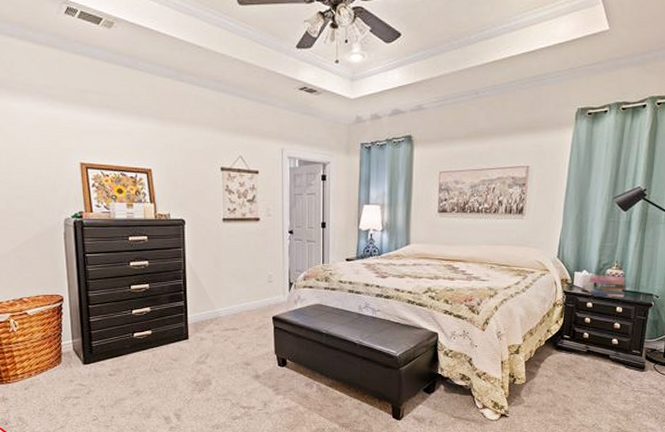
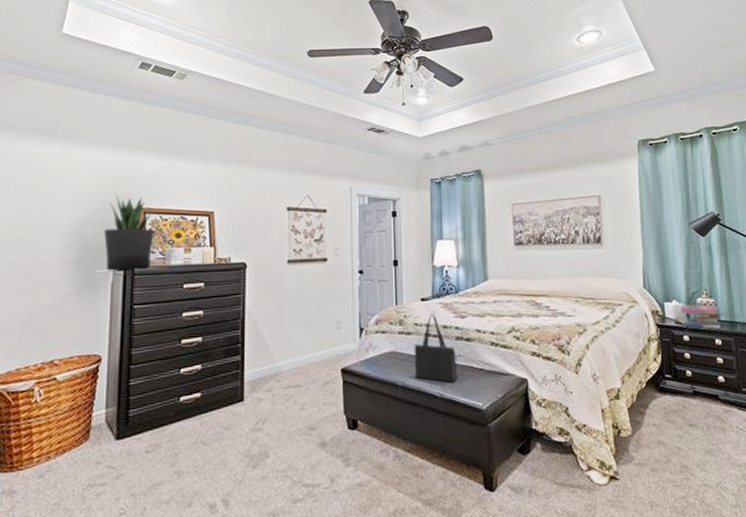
planter: none [51,149,98,222] -> present [103,194,154,271]
tote bag: none [337,273,376,334] -> present [414,314,458,384]

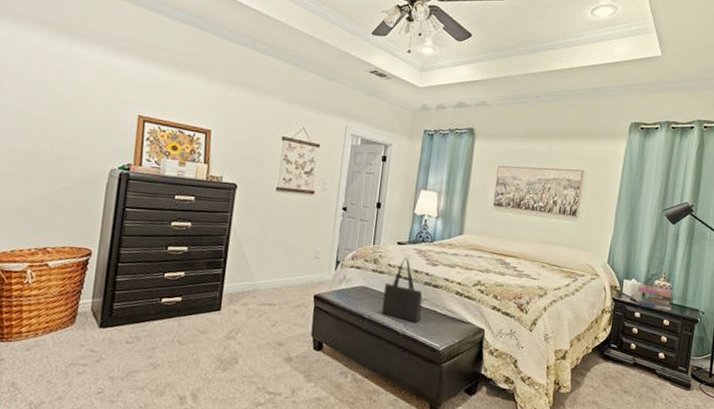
planter: present [103,194,154,271] -> none [102,99,153,177]

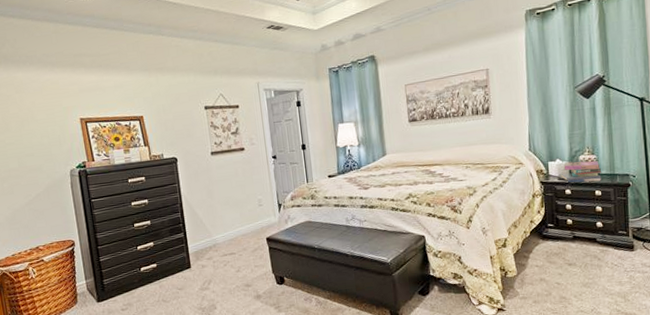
tote bag: present [381,258,423,324] -> none [325,188,365,244]

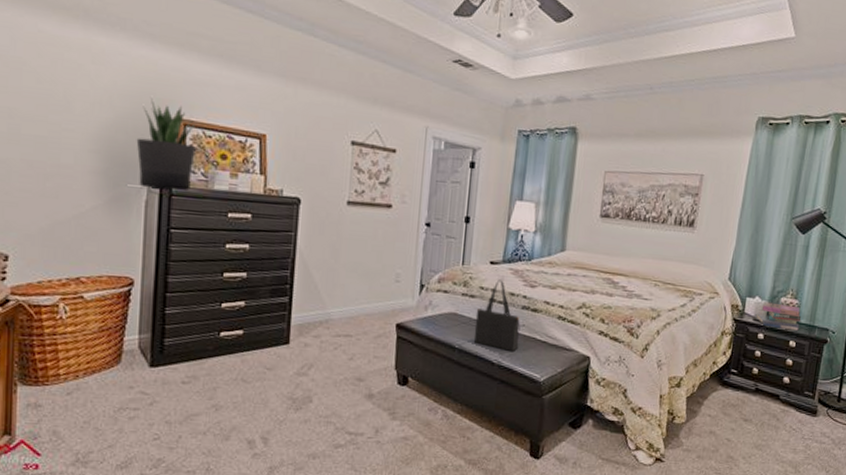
planter: none [55,108,99,174] -> present [136,98,196,192]
tote bag: none [325,188,365,244] -> present [473,279,520,353]

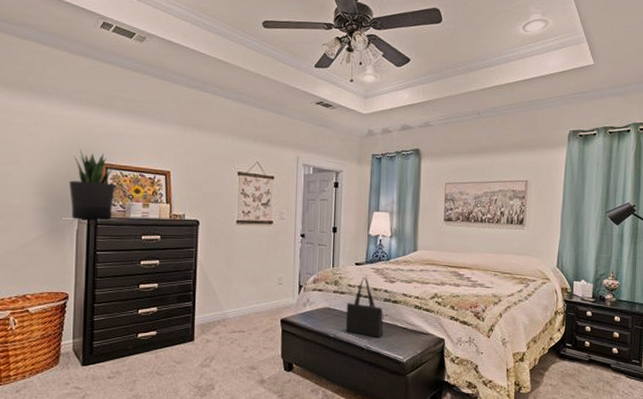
books: present [756,302,801,331] -> none [584,284,623,307]

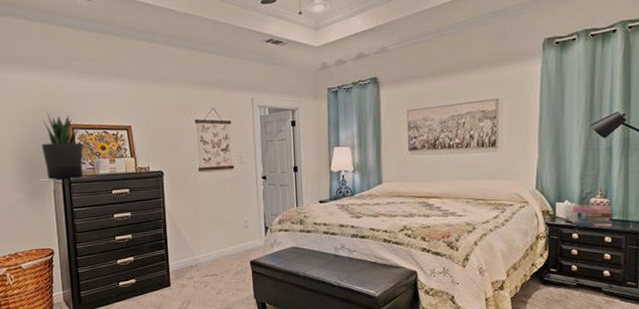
tote bag: present [345,278,384,339] -> none [313,215,353,275]
books: none [584,284,623,307] -> present [568,204,614,227]

